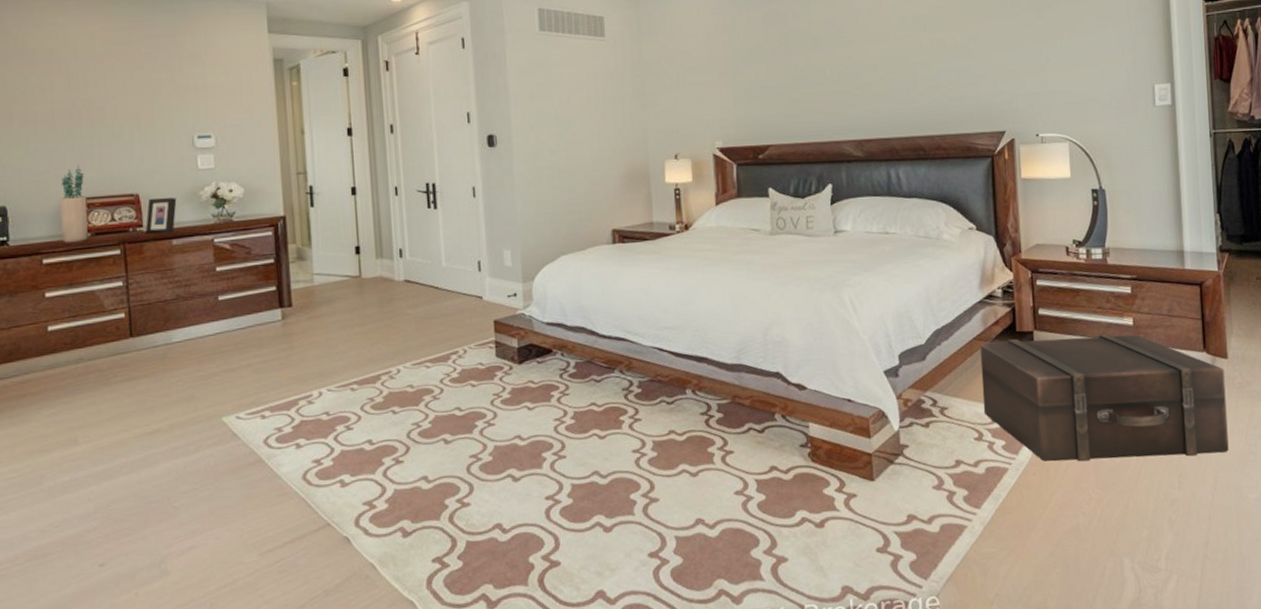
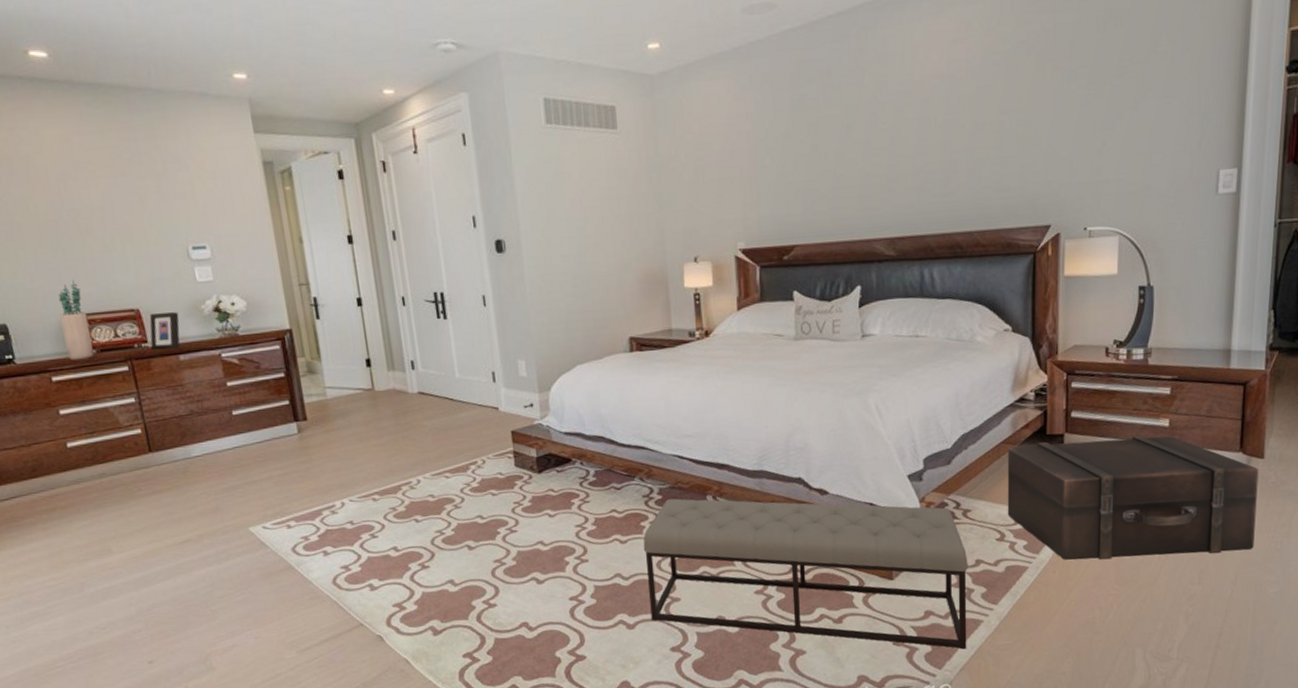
bench: none [621,392,952,558] -> present [643,498,968,650]

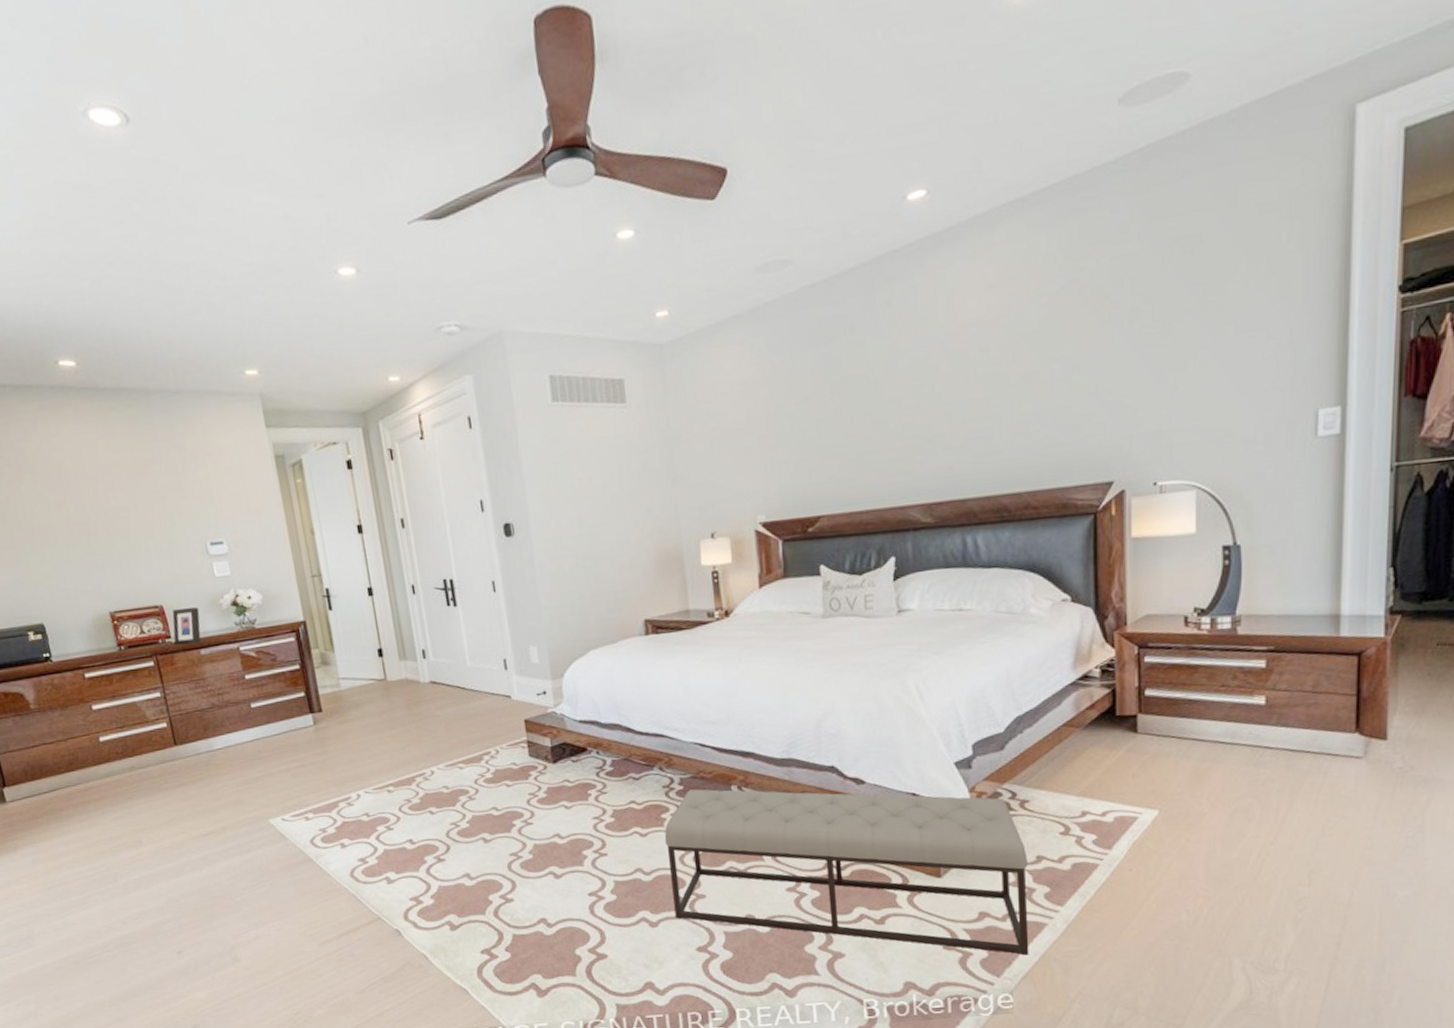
vase: present [58,280,94,361] -> none [89,579,123,657]
suitcase: present [1007,435,1259,560] -> none [1070,715,1381,857]

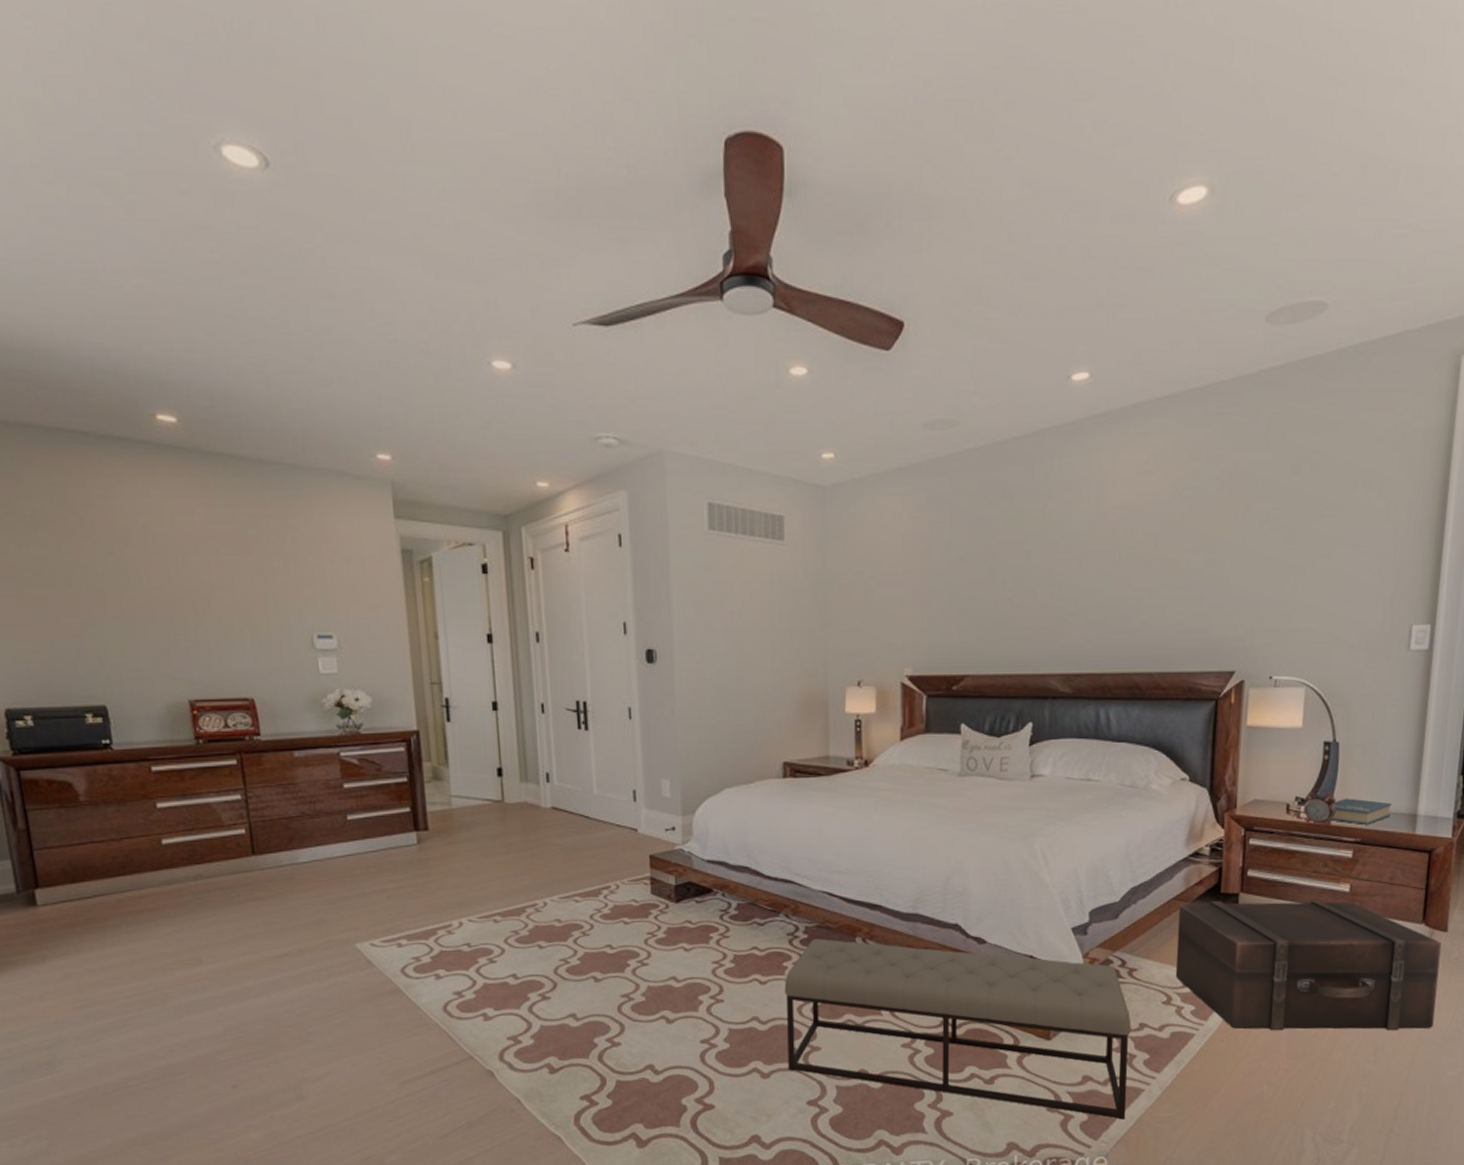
picture frame: present [172,607,201,646] -> none [263,704,297,745]
suitcase: none [1070,715,1381,857] -> present [1175,899,1442,1031]
alarm clock: none [1204,596,1243,636] -> present [1303,789,1337,825]
book: none [1236,603,1309,632] -> present [1330,798,1392,826]

